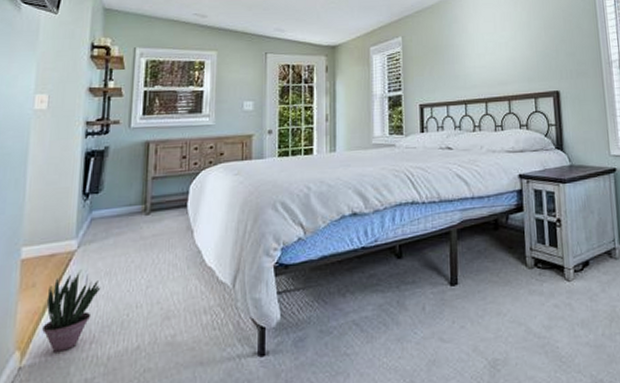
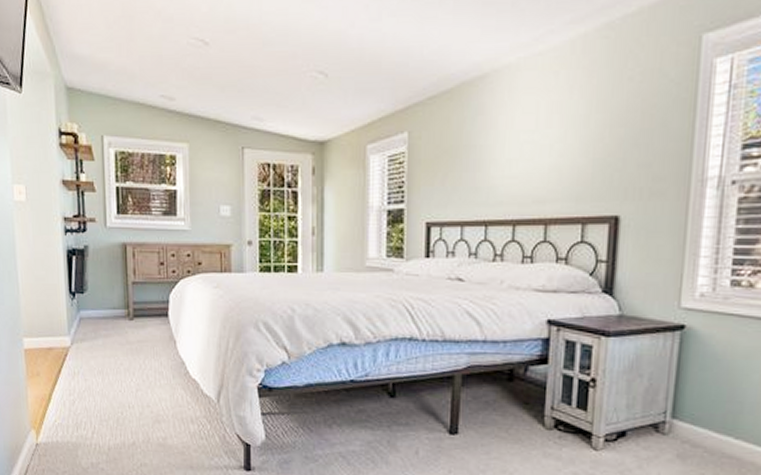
potted plant: present [42,269,101,354] -> none [50,365,96,437]

